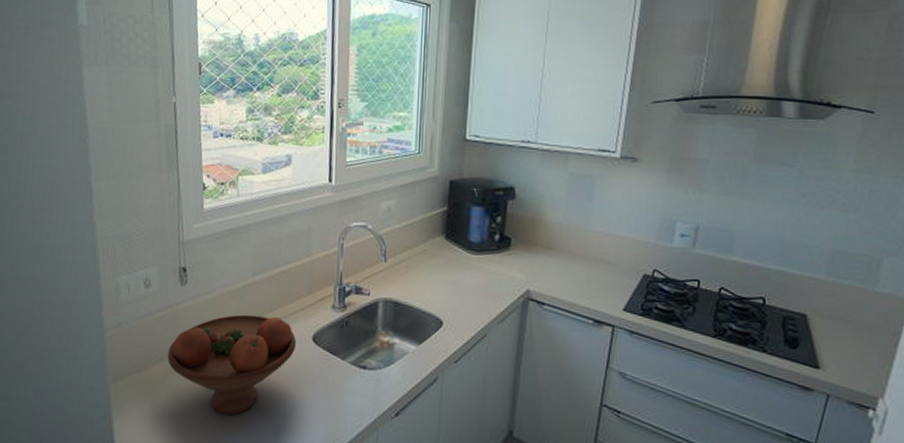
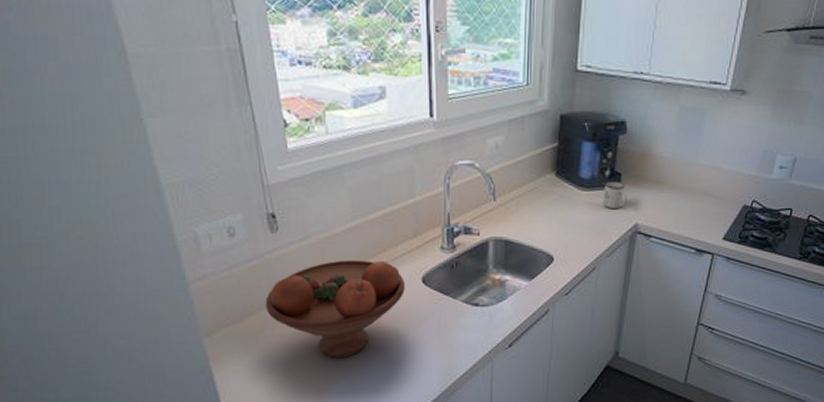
mug: none [493,245,518,275] -> present [603,180,628,210]

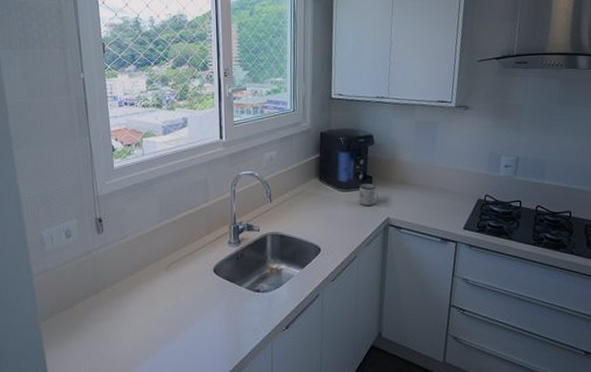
fruit bowl: present [265,260,405,357] -> none [89,254,200,339]

